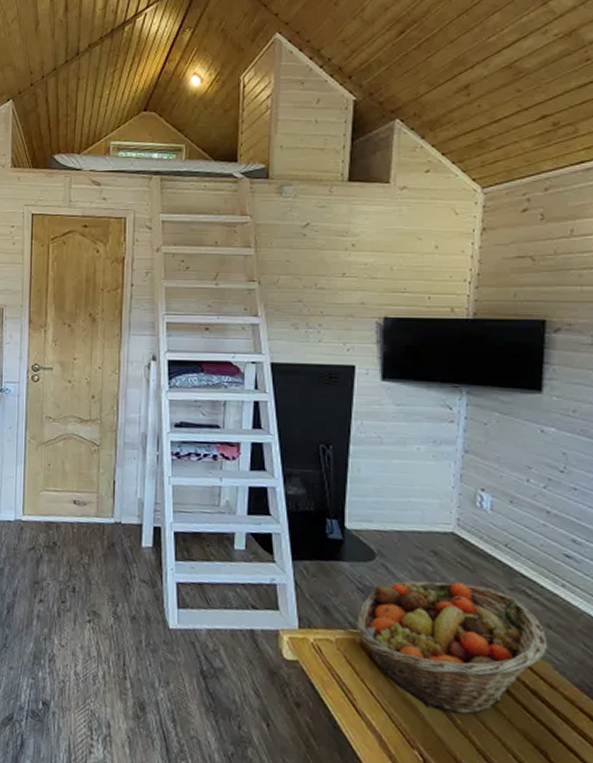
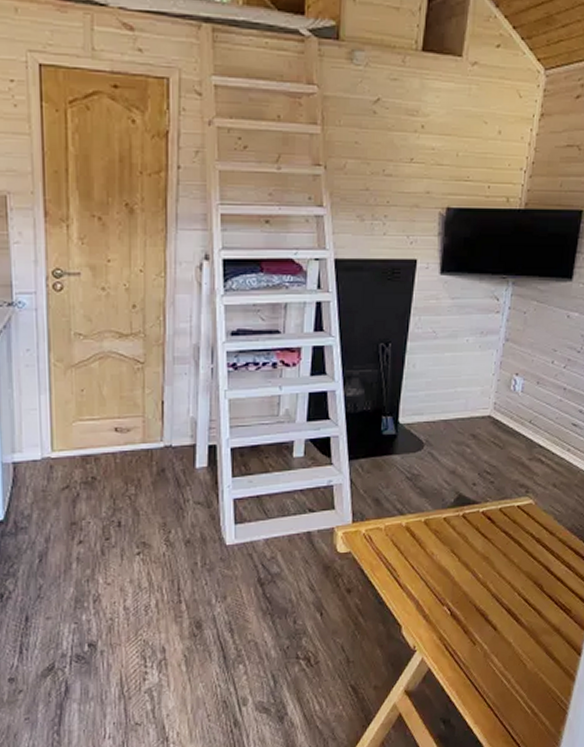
fruit basket: present [355,580,548,715] -> none [402,459,553,570]

